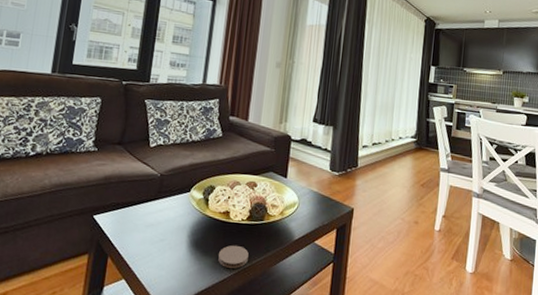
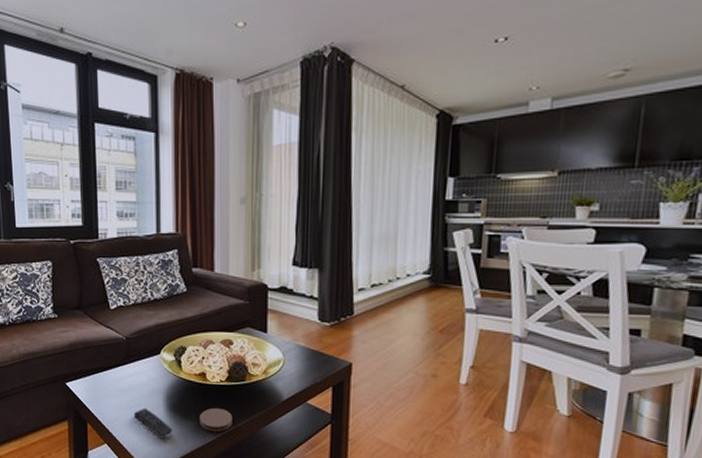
remote control: none [155,243,192,275] -> present [133,407,173,439]

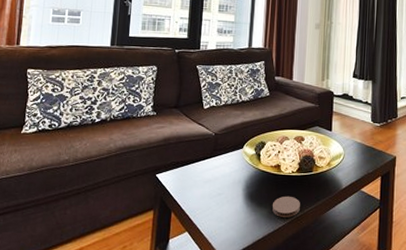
remote control: present [133,407,173,439] -> none [214,197,248,225]

